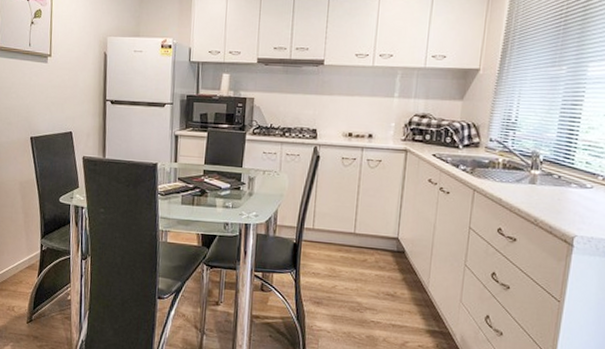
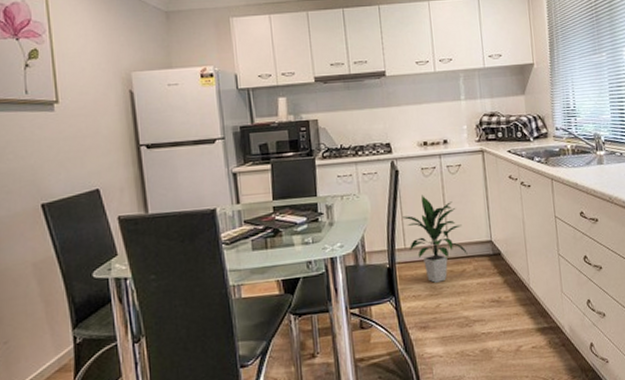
indoor plant: none [316,182,372,266] -> present [403,195,468,283]

